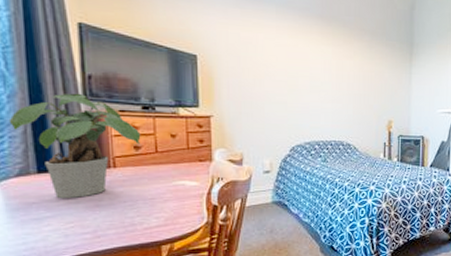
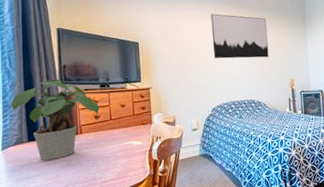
wall art: none [296,29,366,91] -> present [211,14,269,59]

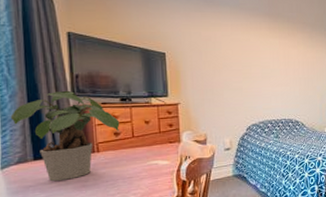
wall art: present [211,14,269,59] -> none [247,26,309,75]

